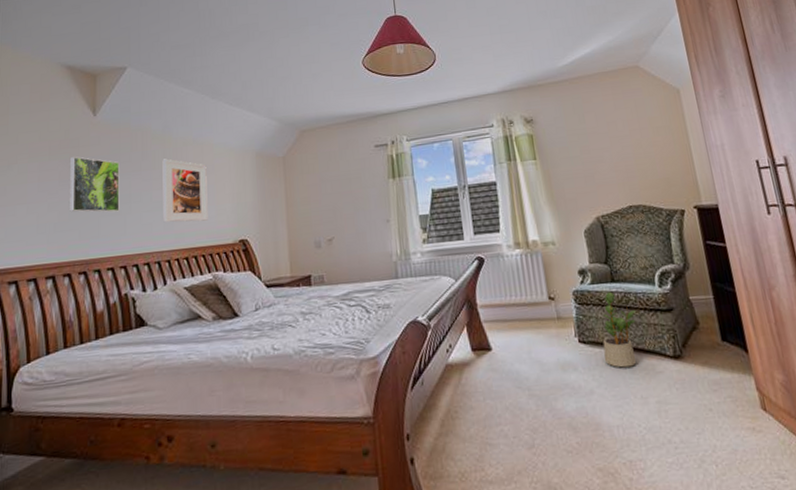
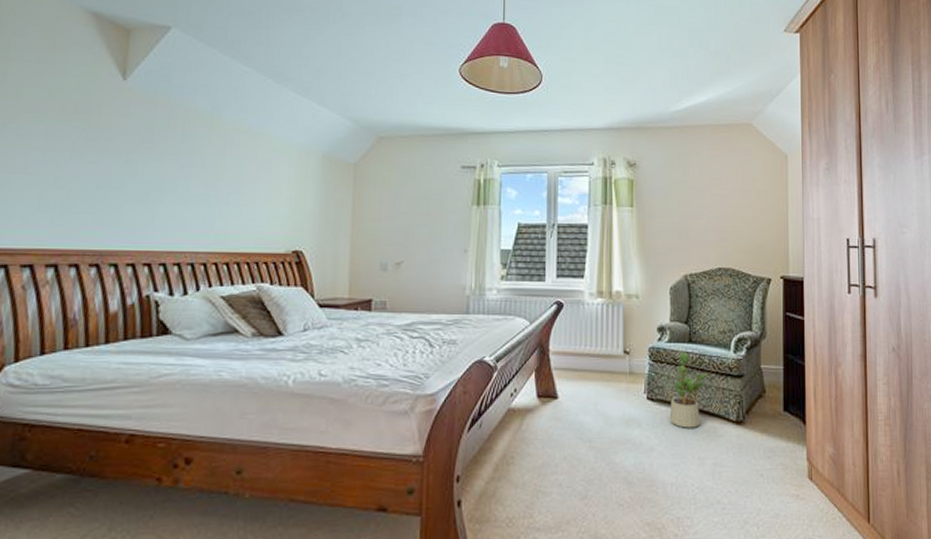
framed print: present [70,156,120,213] -> none [83,126,152,199]
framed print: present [162,158,208,222] -> none [202,145,261,224]

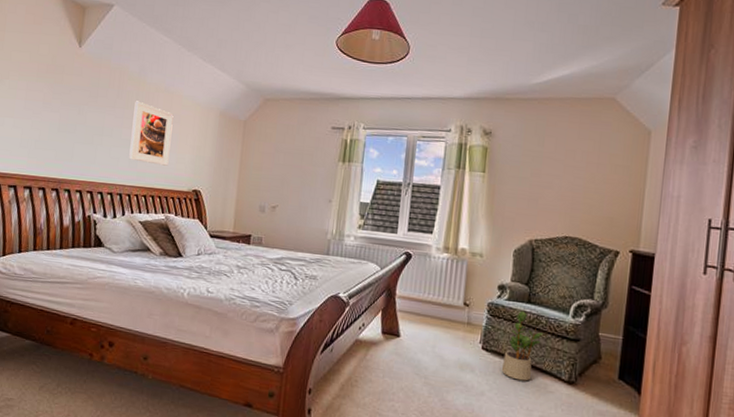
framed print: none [202,145,261,224] -> present [129,101,174,166]

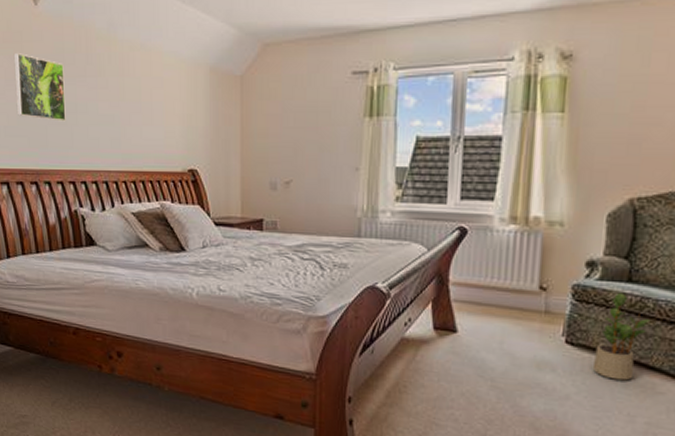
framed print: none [49,83,97,141] -> present [14,53,66,121]
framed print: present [129,101,174,166] -> none [108,65,156,143]

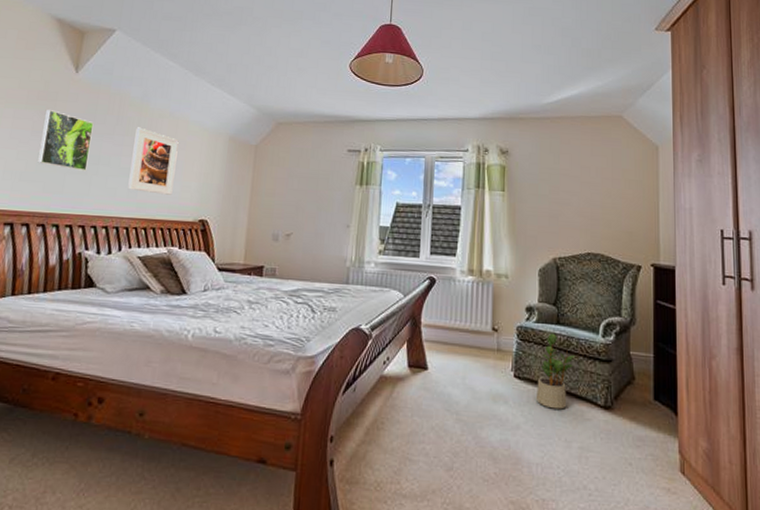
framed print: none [108,65,156,143] -> present [128,127,179,195]

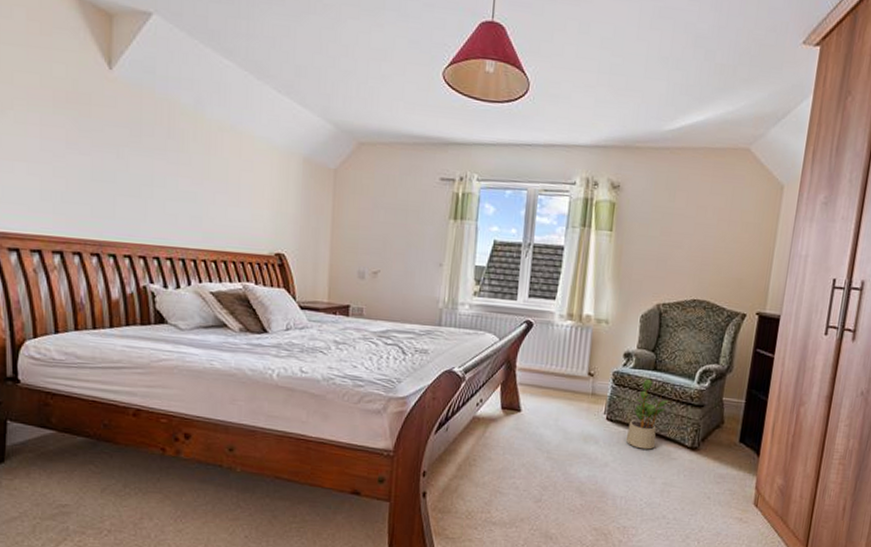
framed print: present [38,110,94,171] -> none [80,116,140,194]
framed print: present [128,127,179,195] -> none [190,142,245,225]

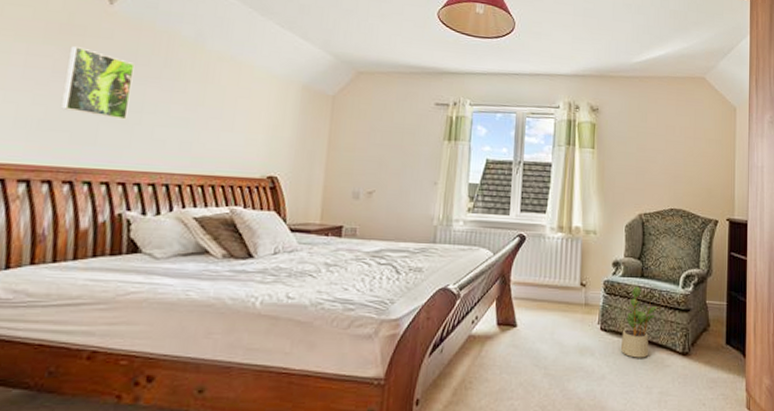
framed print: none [80,116,140,194] -> present [61,46,135,120]

